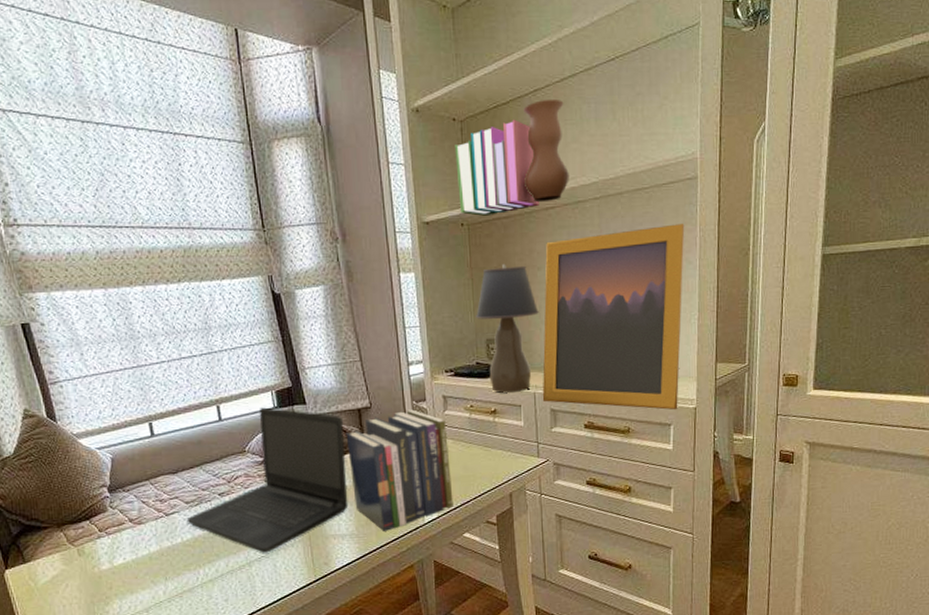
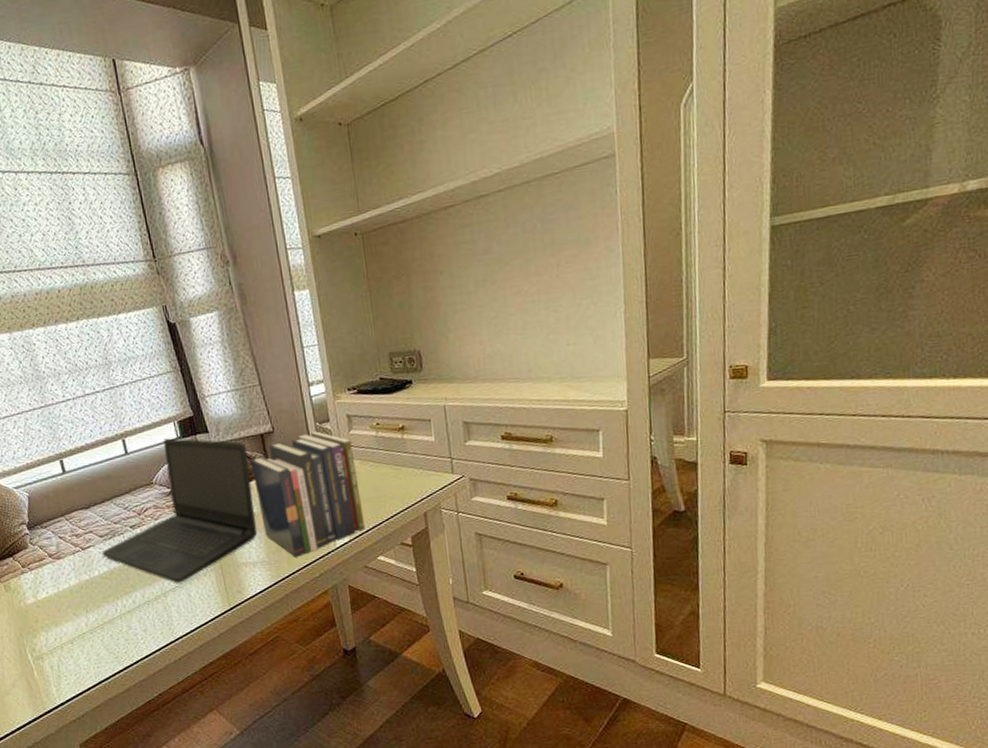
books: present [455,119,539,216] -> none [343,115,437,223]
table lamp: present [475,263,539,394] -> none [375,271,444,409]
vase: present [523,98,569,203] -> none [414,87,469,203]
picture frame: present [542,223,685,410] -> none [447,207,607,415]

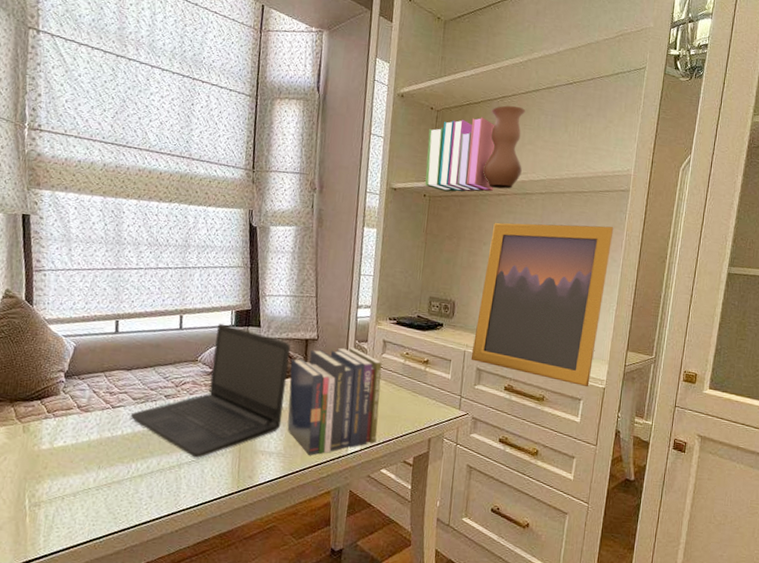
books: none [343,115,437,223] -> present [425,117,495,192]
vase: none [414,87,469,203] -> present [483,105,526,189]
picture frame: none [447,207,607,415] -> present [470,222,614,388]

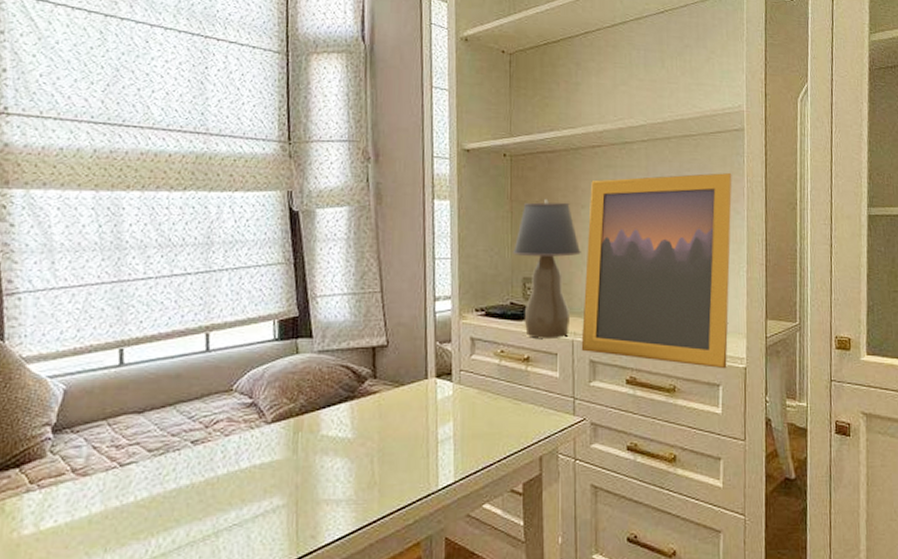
laptop: present [130,323,291,458] -> none [145,338,354,520]
books: present [287,347,382,455] -> none [355,351,474,497]
table lamp: none [423,234,479,349] -> present [512,198,581,340]
books: present [425,117,495,192] -> none [502,57,586,149]
vase: present [483,105,526,189] -> none [572,41,617,140]

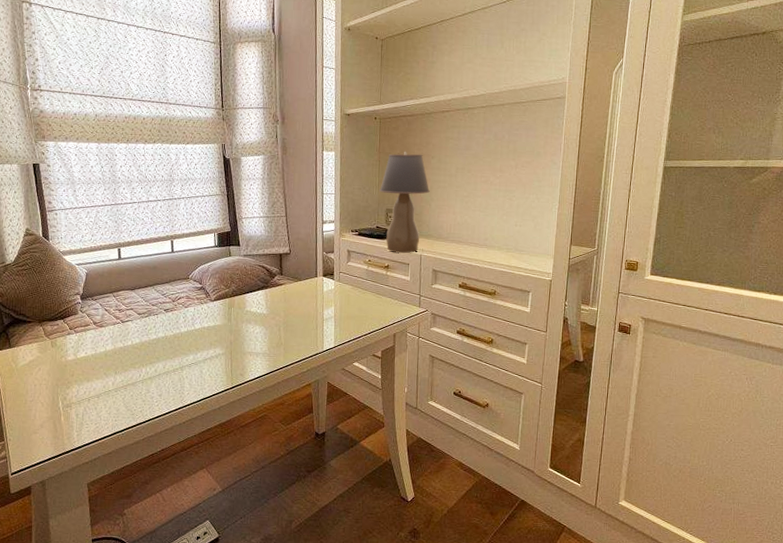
picture frame: present [581,172,733,369] -> none [426,131,552,281]

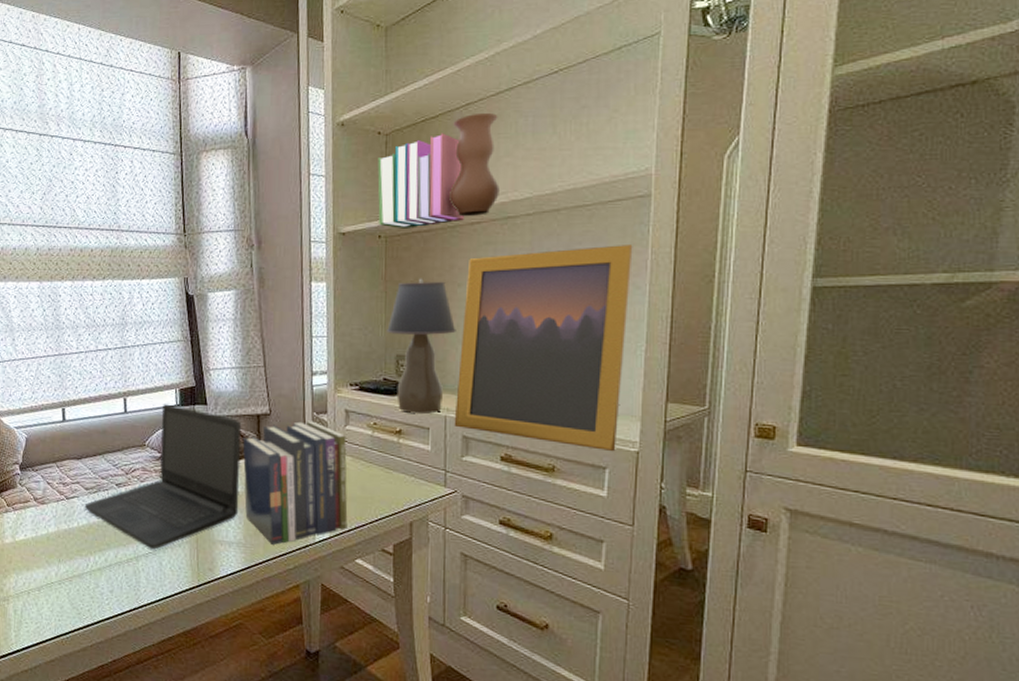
laptop: none [137,245,268,361] -> present [84,404,242,550]
books: none [268,258,348,354] -> present [242,420,348,545]
books: none [375,41,437,113] -> present [377,133,464,228]
picture frame: none [426,131,552,281] -> present [454,243,633,452]
vase: none [427,28,463,107] -> present [449,112,499,217]

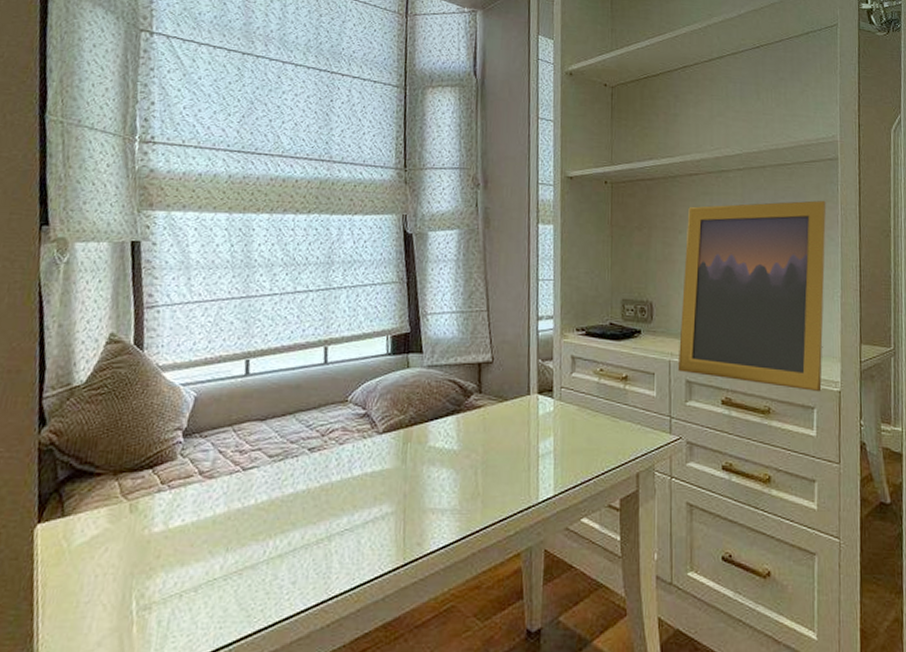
laptop: present [84,404,242,550] -> none [265,353,461,526]
books: present [242,420,348,545] -> none [461,368,573,508]
books: present [377,133,464,228] -> none [604,90,683,176]
table lamp: present [385,278,456,415] -> none [612,224,678,360]
vase: present [449,112,499,217] -> none [670,75,714,169]

